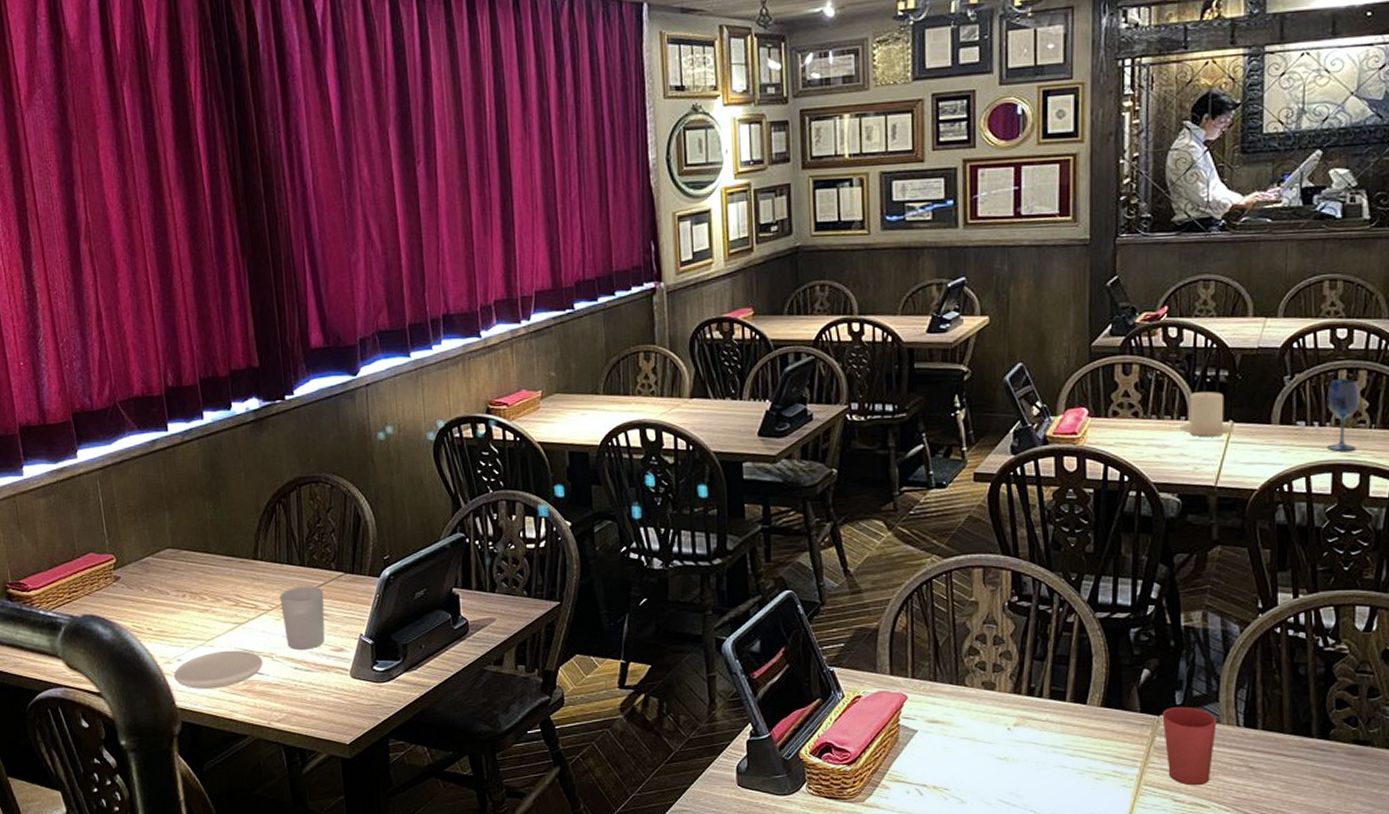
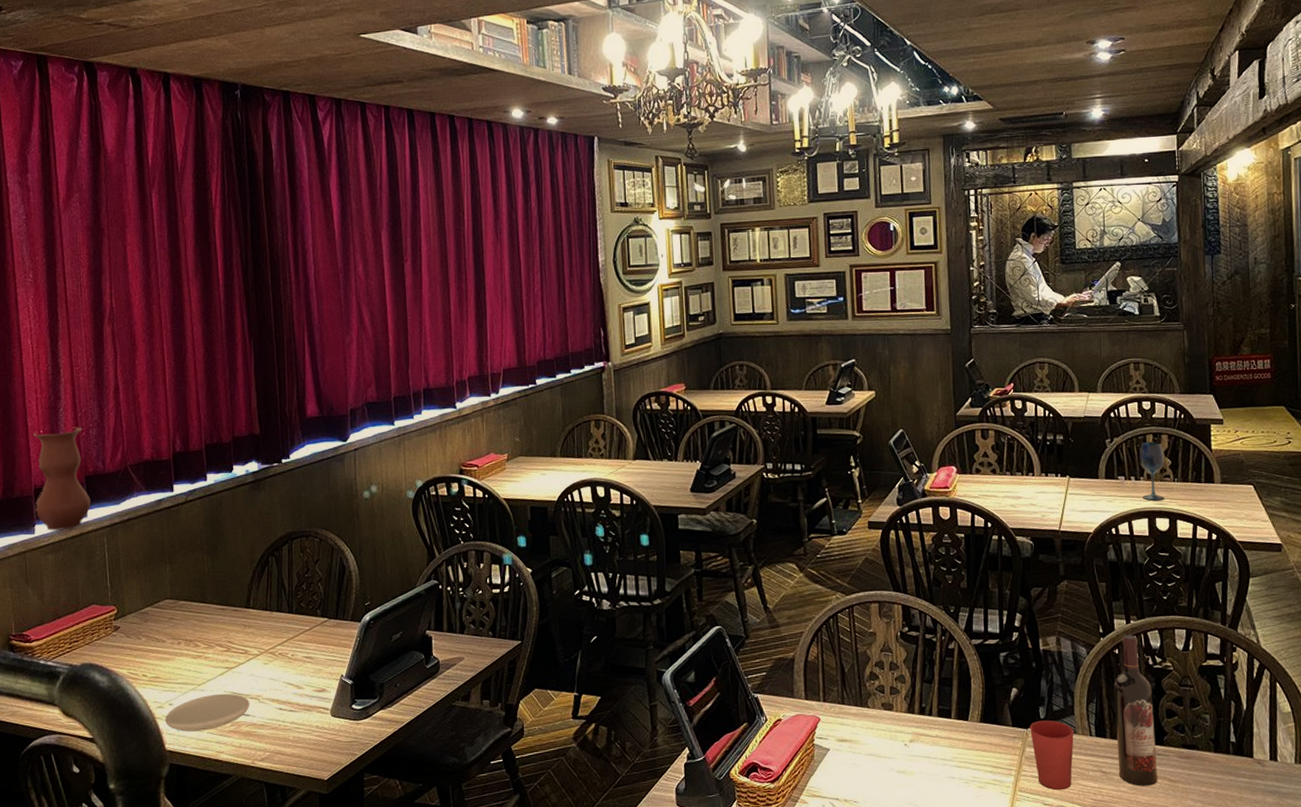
vase: none [13,358,81,473] -> present [33,427,91,531]
candle holder: present [280,586,325,650] -> none [268,631,309,692]
candle: present [1179,391,1234,438] -> none [1028,452,1070,490]
wine bottle: none [1269,611,1320,785] -> present [1113,635,1158,786]

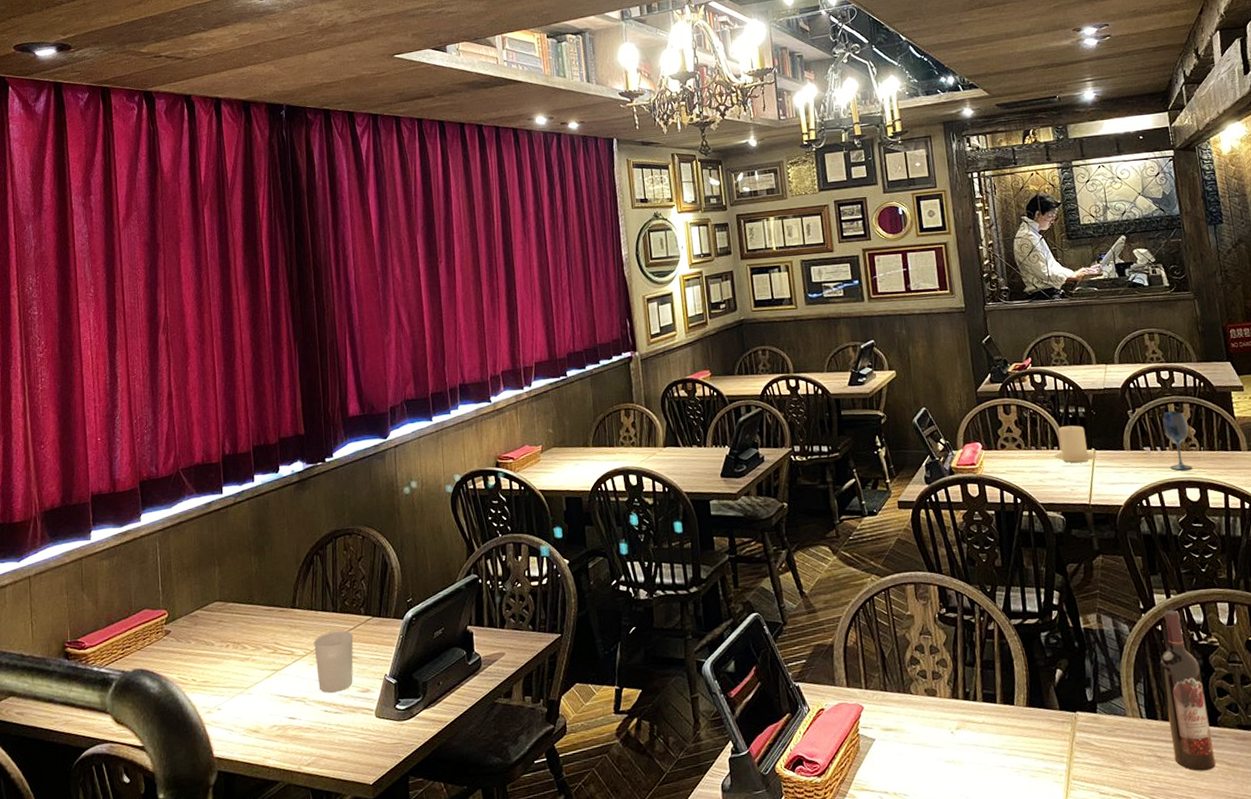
vase: present [33,427,91,531] -> none [91,433,144,537]
plate: present [165,693,250,732] -> none [213,696,296,737]
candle holder: none [268,631,309,692] -> present [314,630,354,693]
candle: none [1028,452,1070,490] -> present [1054,425,1097,464]
cup: present [1030,719,1074,791] -> none [1077,702,1127,778]

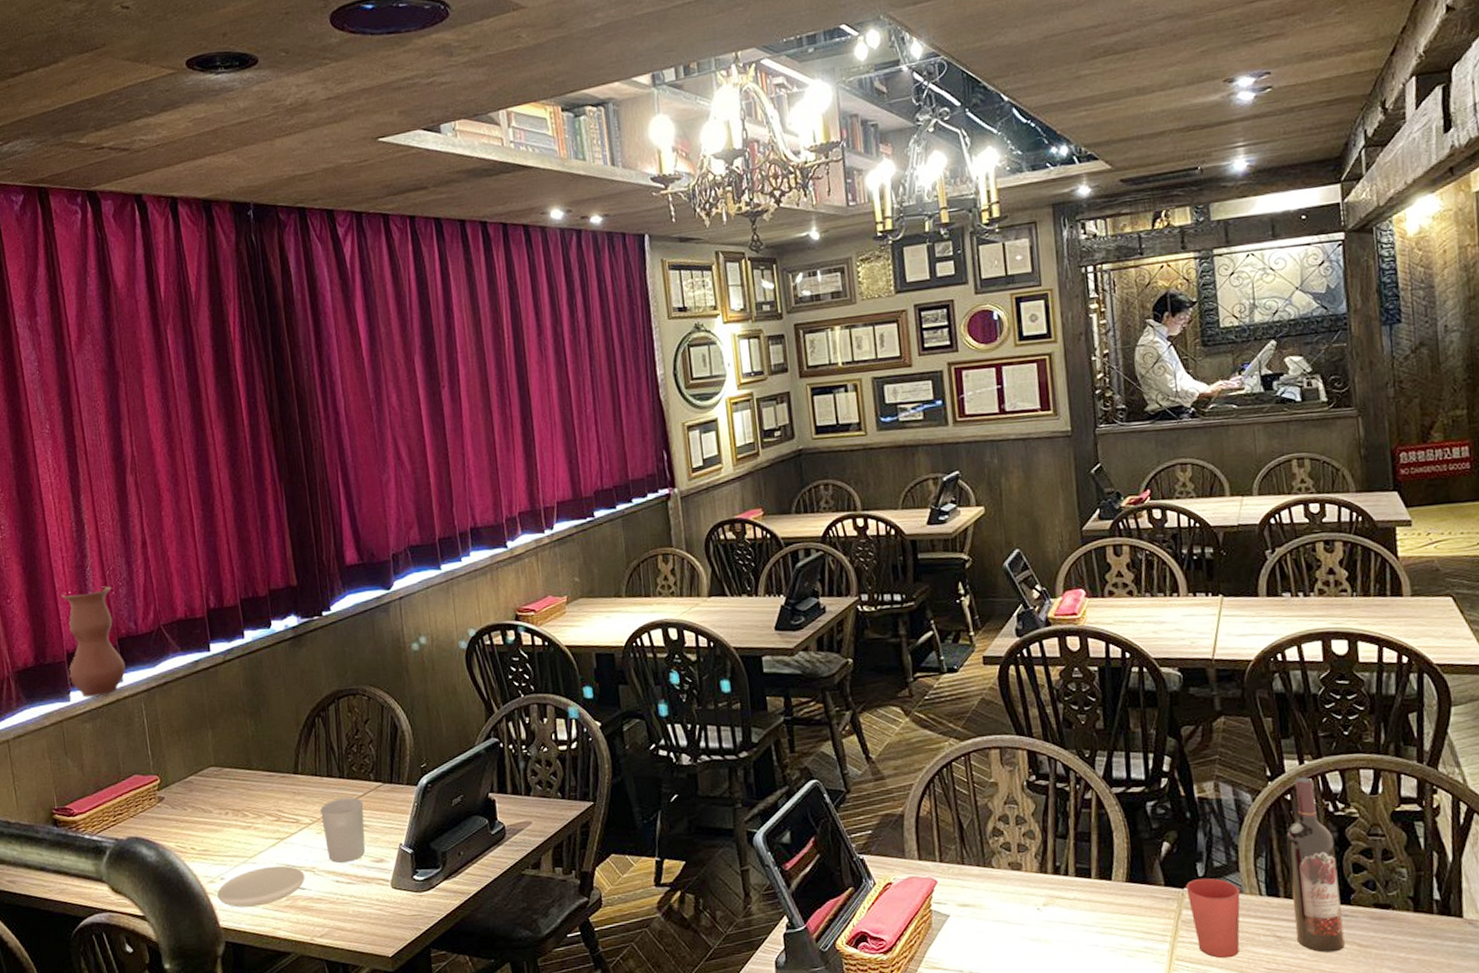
vase: none [91,433,144,537] -> present [61,586,126,698]
plate: none [213,696,296,737] -> present [217,865,305,908]
candle: present [1054,425,1097,464] -> none [1172,568,1224,613]
cup: none [1077,702,1127,778] -> present [1186,877,1241,959]
wineglass: present [1162,410,1193,471] -> none [1307,550,1341,620]

